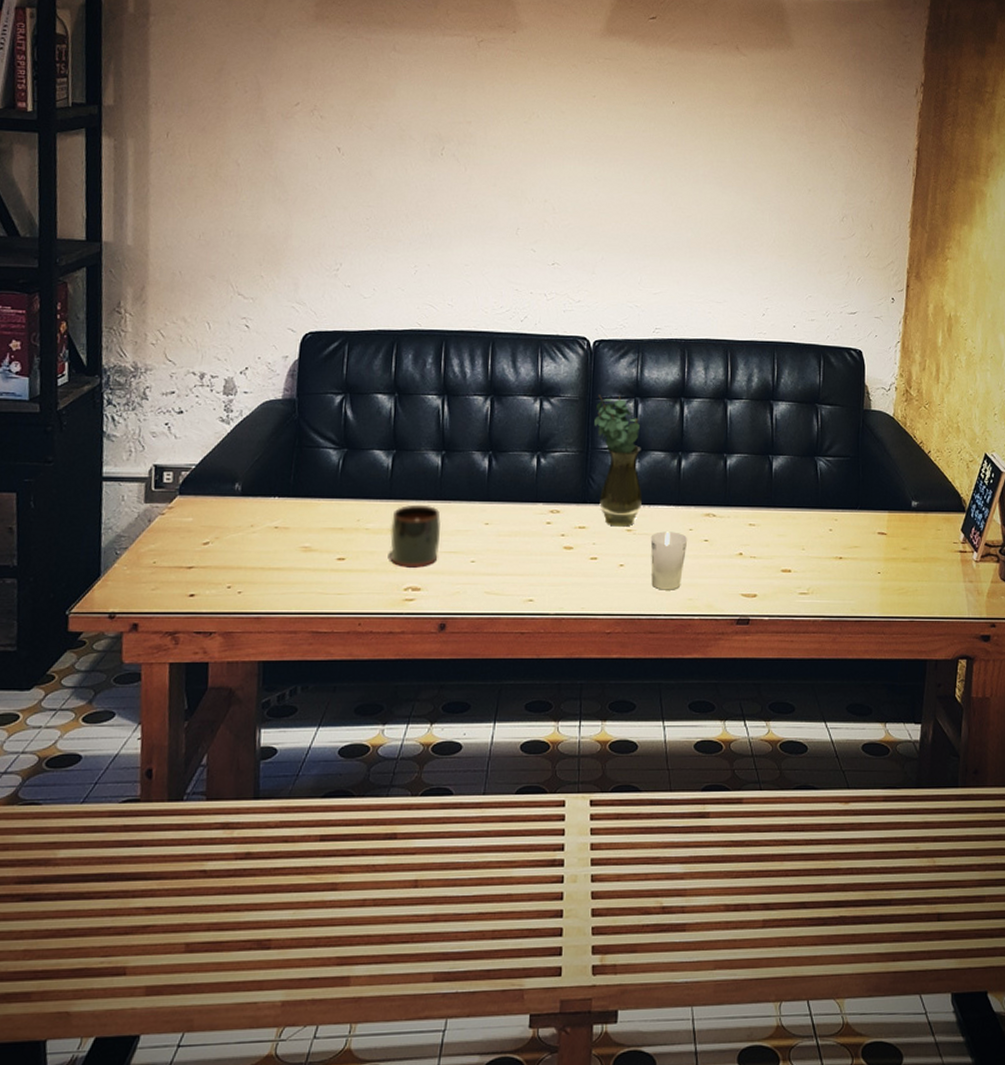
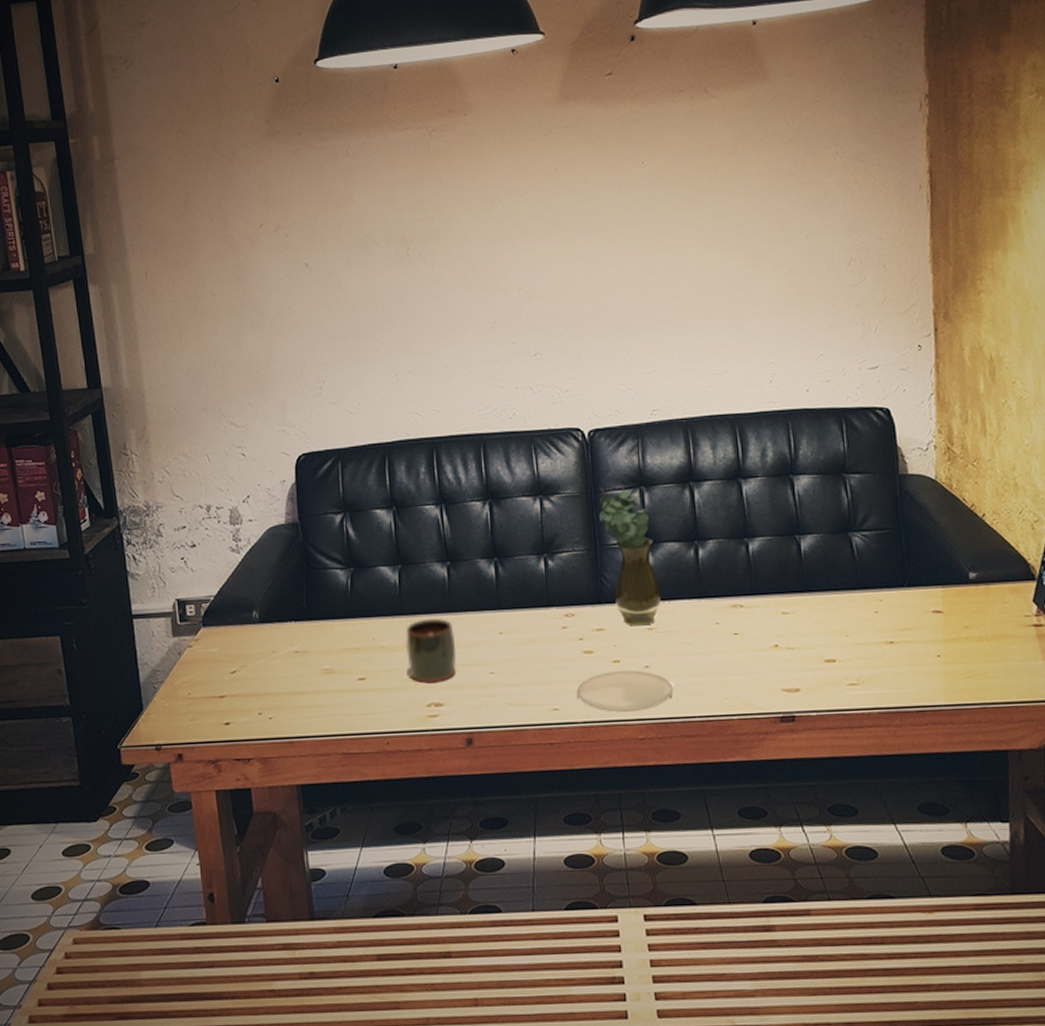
plate: none [551,567,645,606] -> present [575,669,675,712]
cup: present [650,531,688,590] -> none [674,627,716,690]

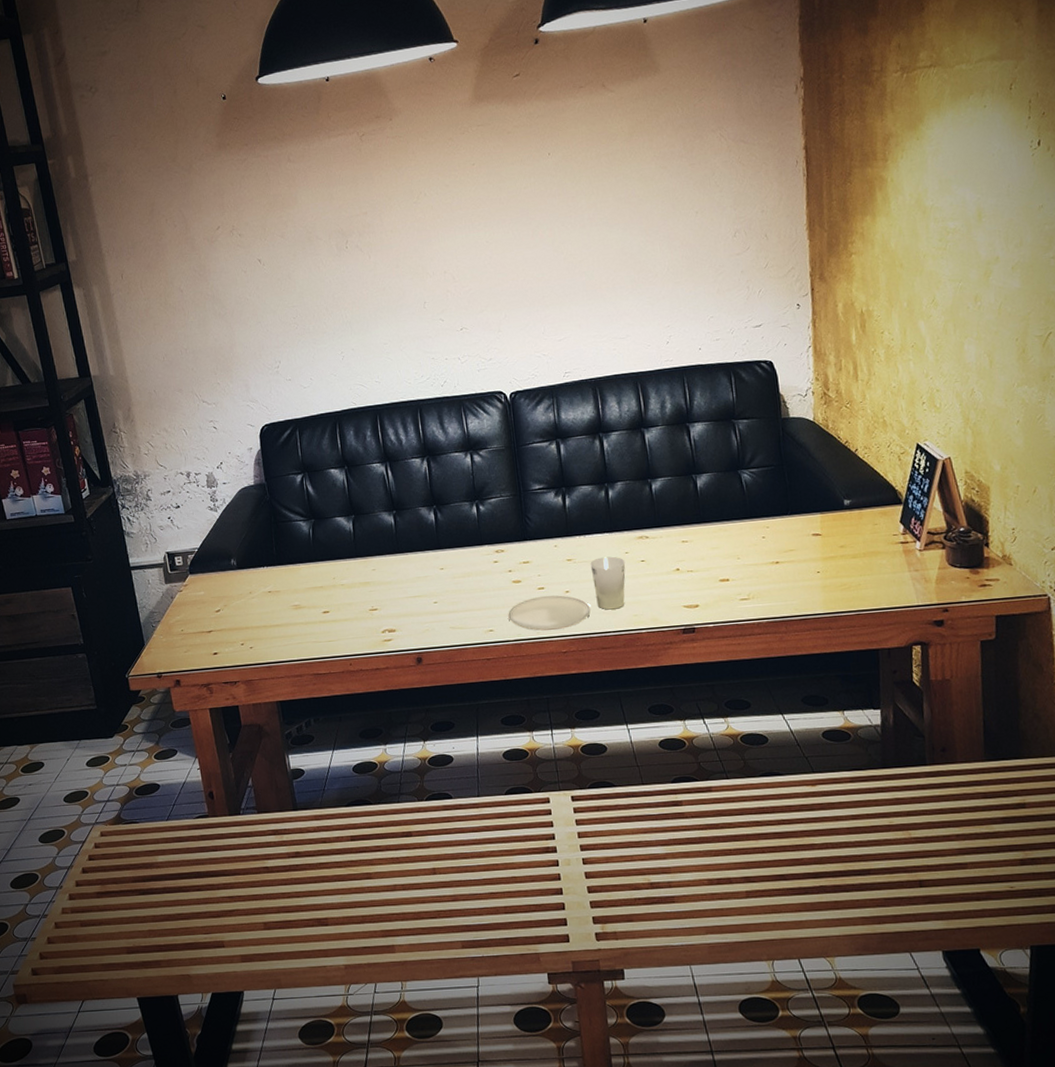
mug: present [405,618,456,683] -> none [361,558,405,613]
vase: present [599,486,662,626] -> none [522,439,578,558]
cup: none [674,627,716,690] -> present [590,556,626,610]

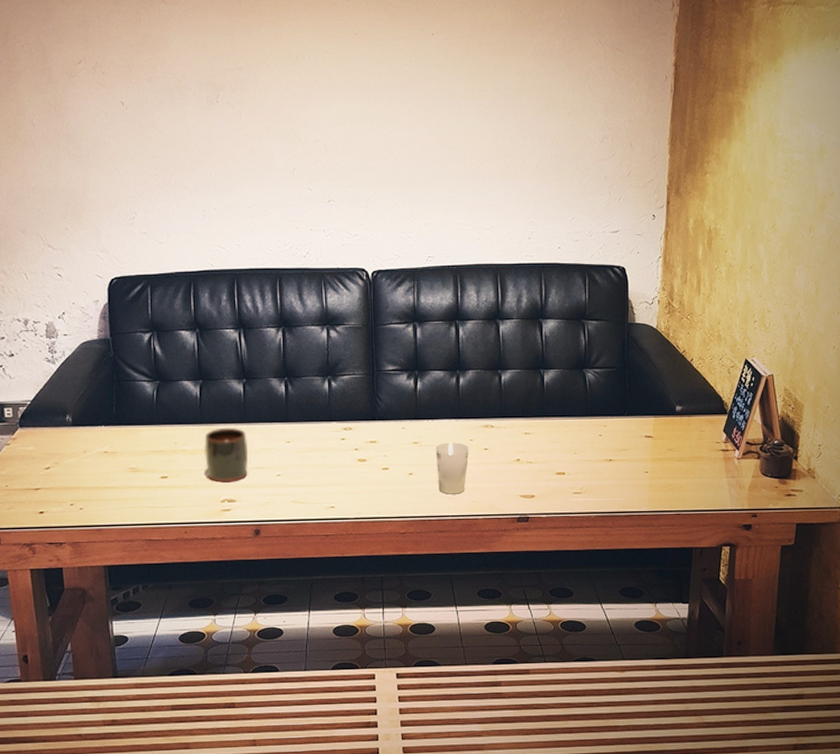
mug: none [361,558,405,613] -> present [203,427,249,482]
plate: present [507,595,591,631] -> none [349,476,433,510]

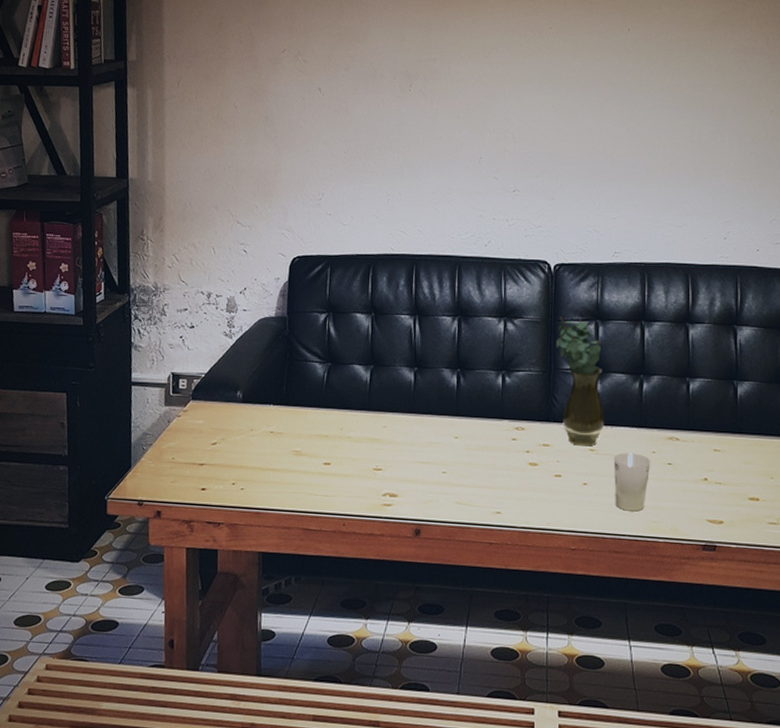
mug: present [203,427,249,482] -> none [369,416,415,475]
vase: none [377,321,426,440] -> present [556,317,605,446]

